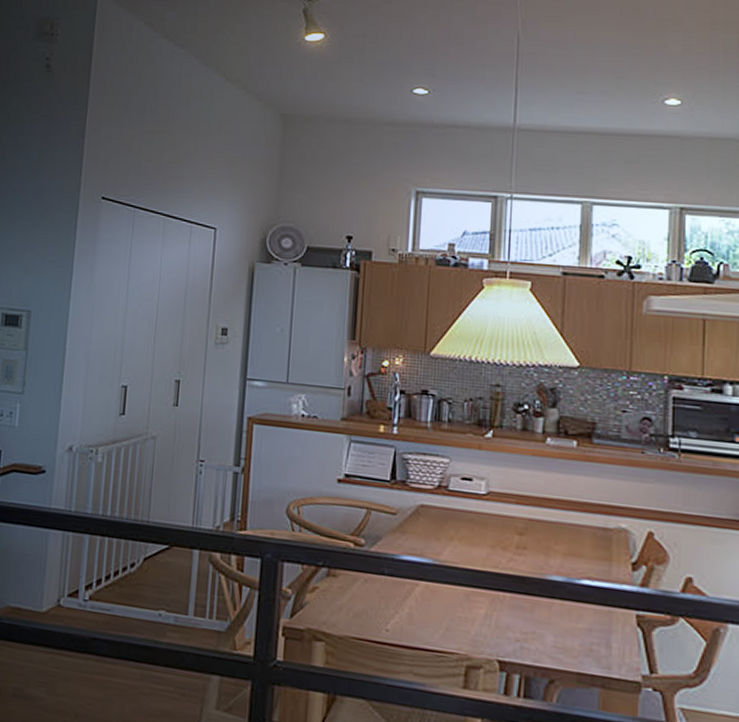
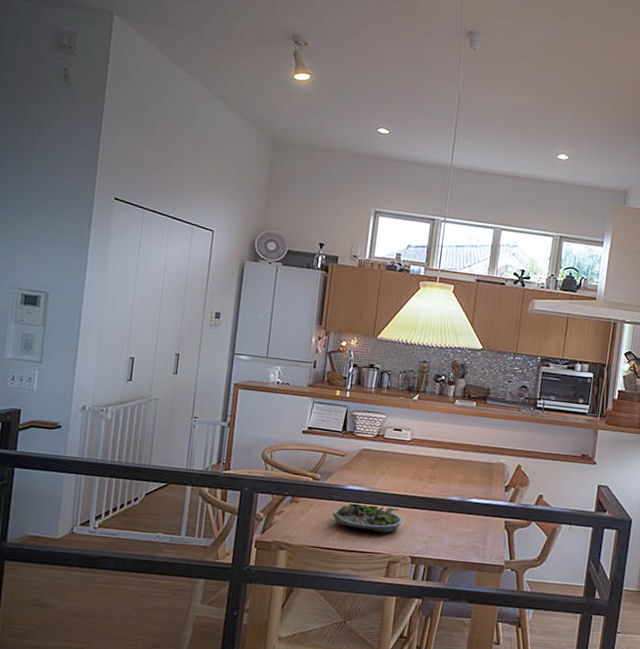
succulent planter: none [384,578,484,626] -> present [332,502,403,534]

